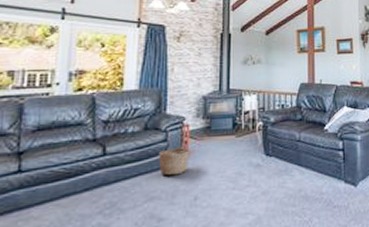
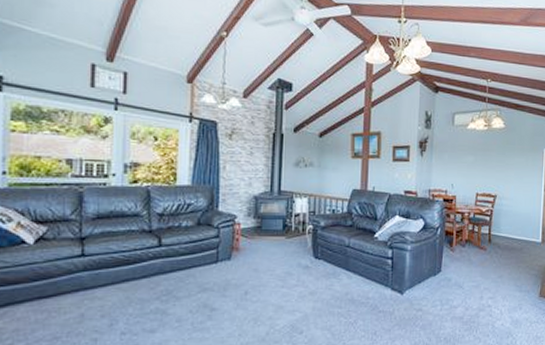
basket: present [158,146,190,176] -> none [211,243,241,270]

